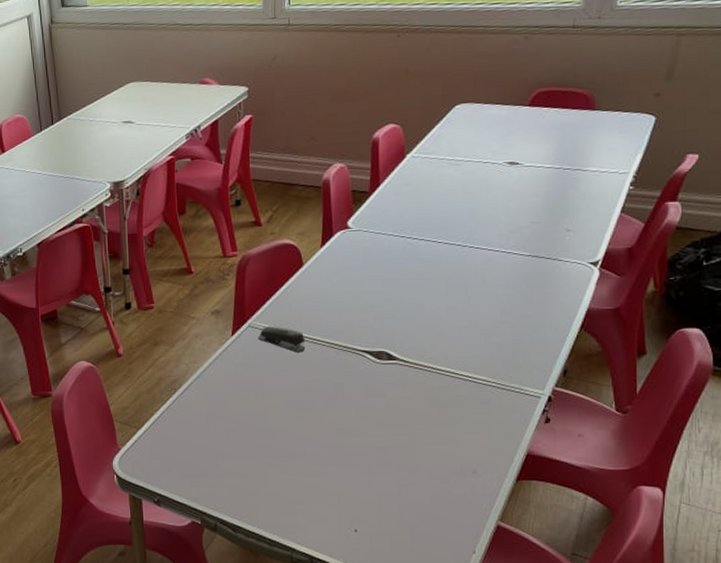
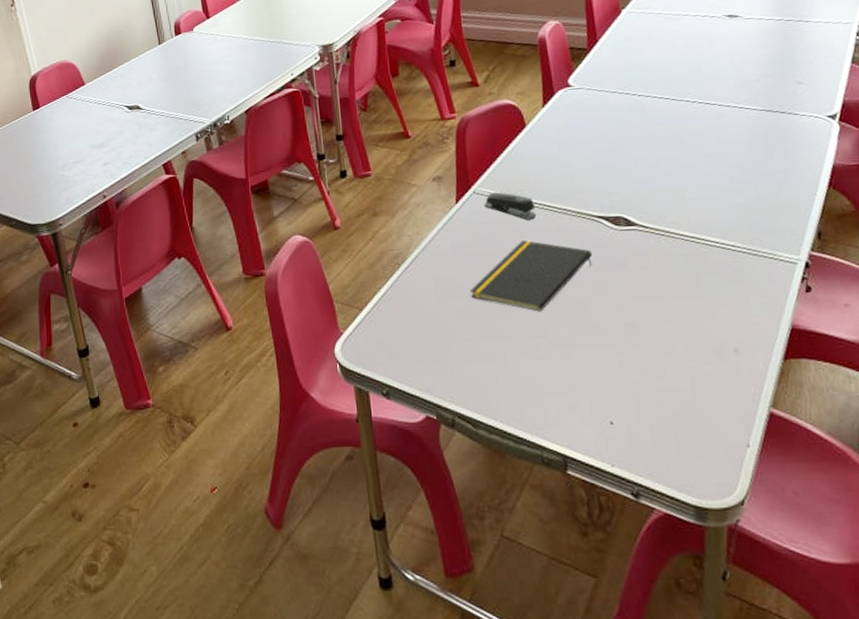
notepad: none [238,371,354,435] -> present [469,240,592,312]

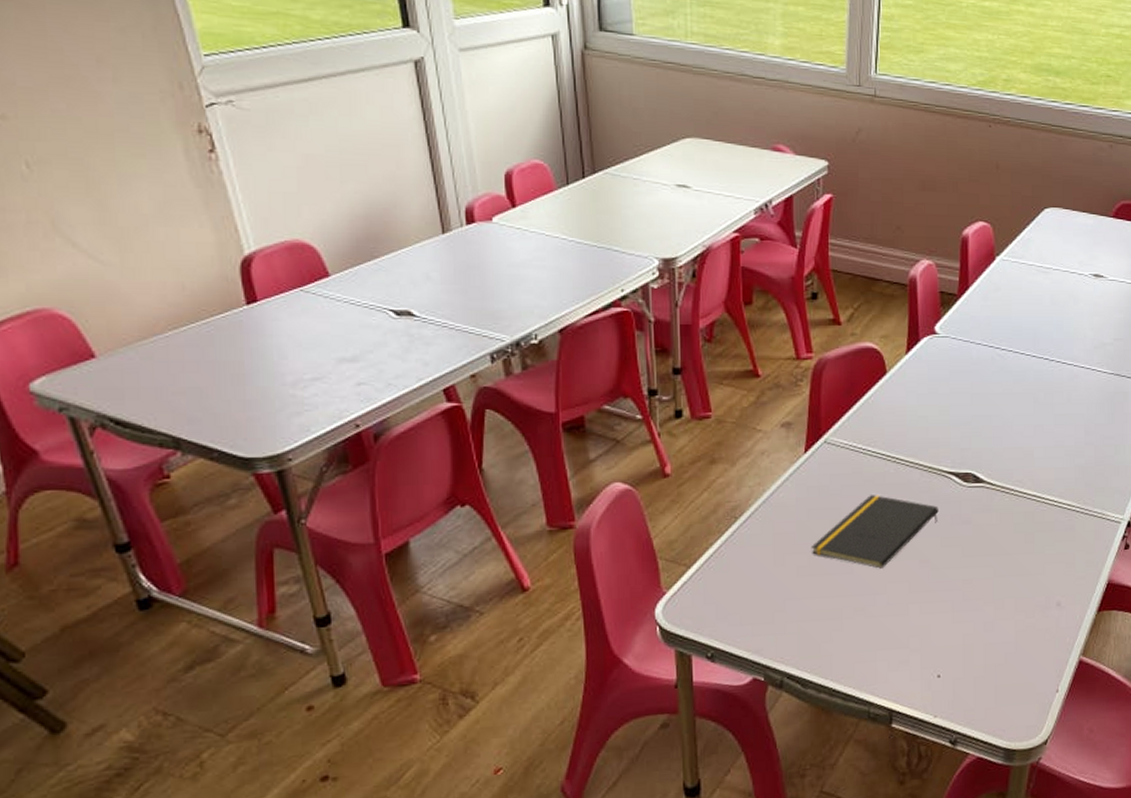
stapler: present [484,191,537,220] -> none [835,442,888,474]

